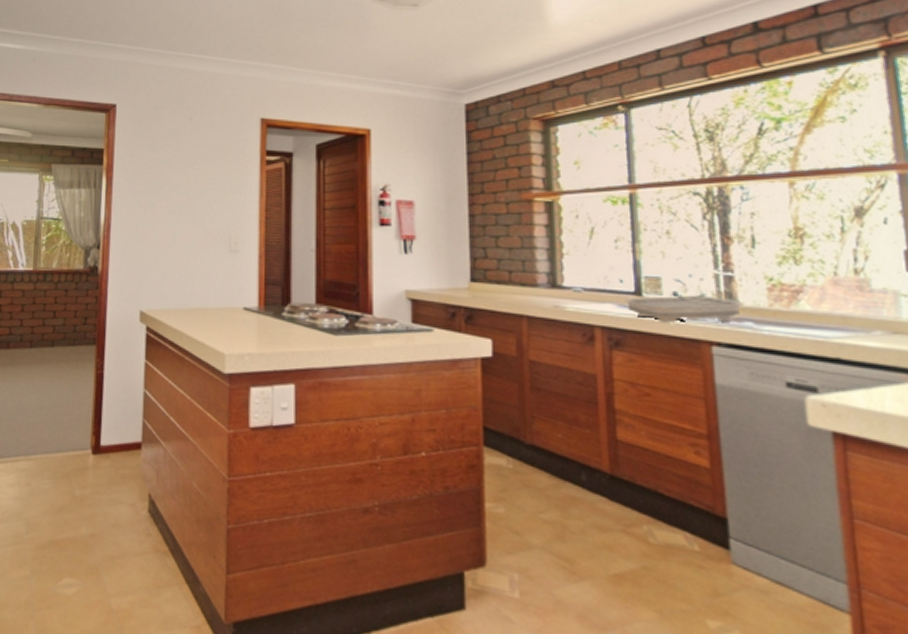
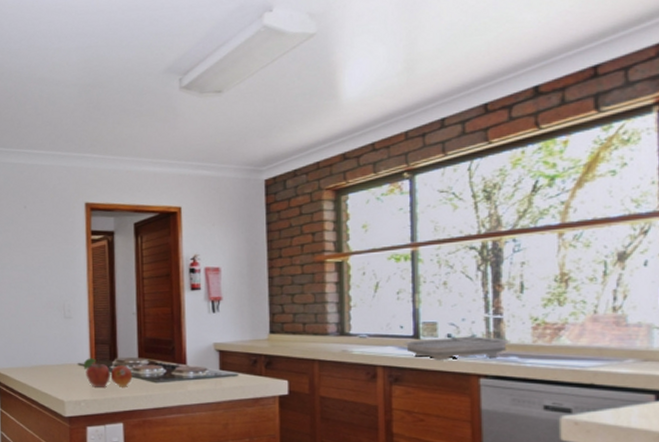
fruit: none [249,302,282,339] -> present [83,358,110,387]
fruit: none [281,312,308,338] -> present [110,365,133,386]

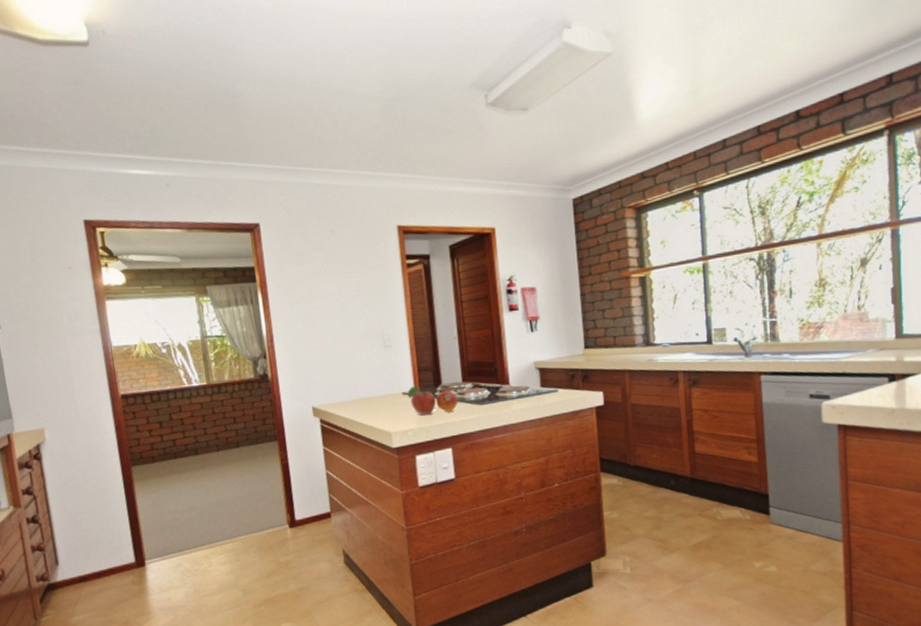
dish rack: present [403,336,510,361] -> none [699,338,783,363]

